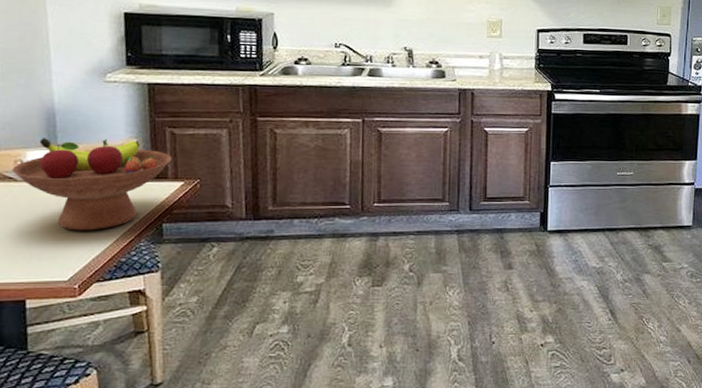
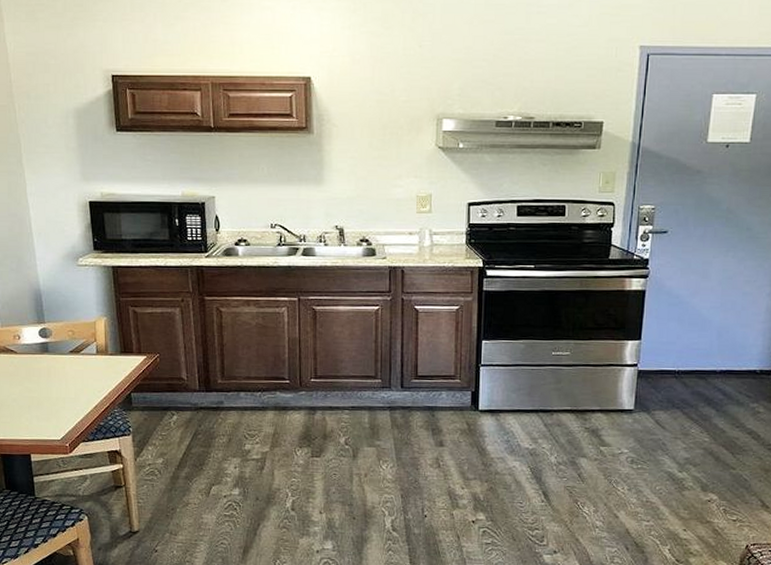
fruit bowl: present [12,138,172,231] -> none [13,316,136,398]

